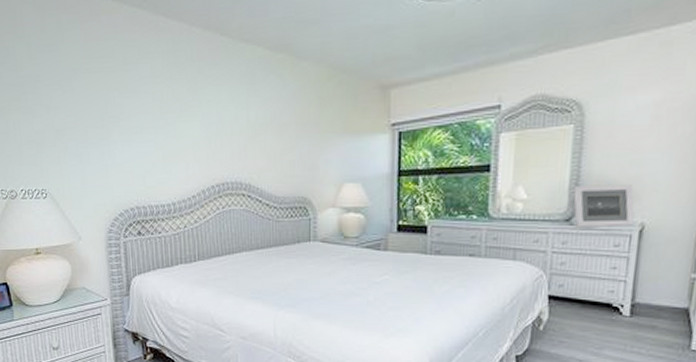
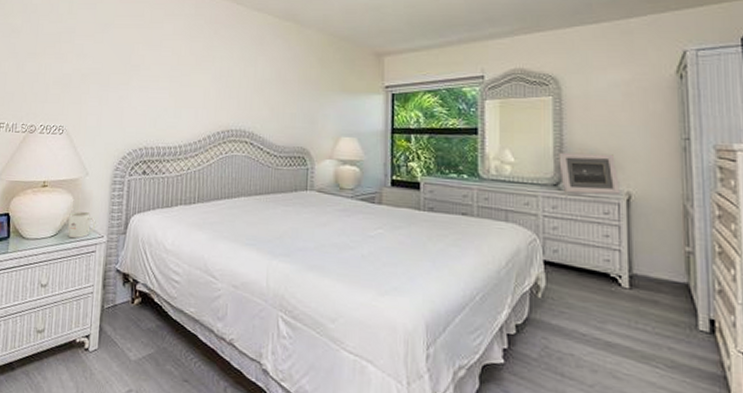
mug: none [69,276,98,303] -> present [68,211,96,239]

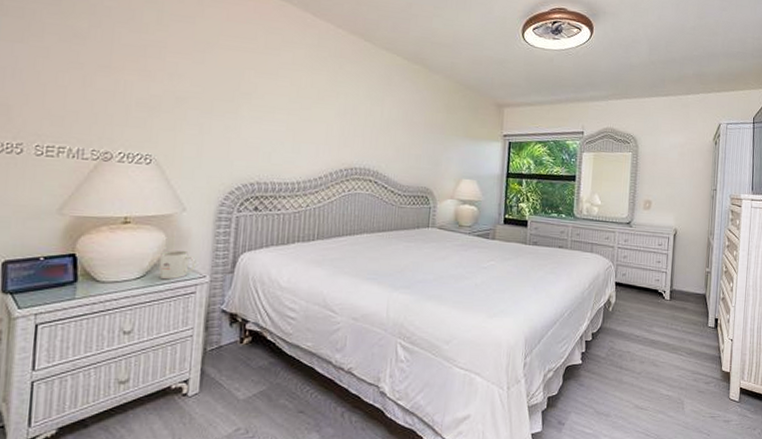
picture frame: present [559,152,620,194] -> none [632,197,670,230]

